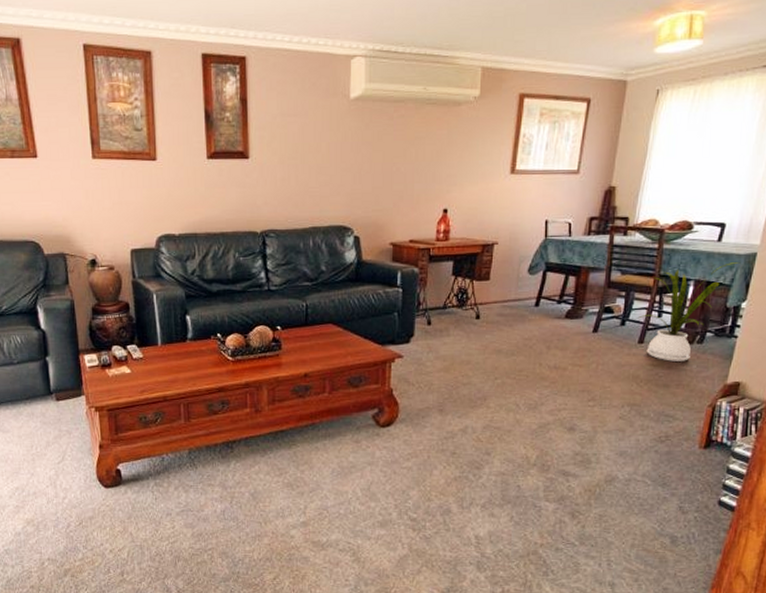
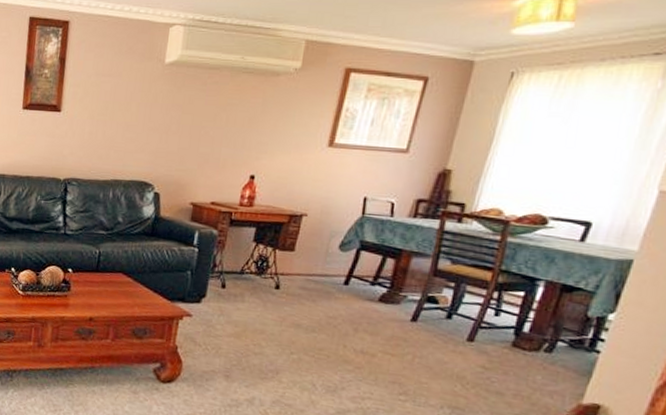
house plant: present [638,262,740,361] -> none [469,265,609,370]

